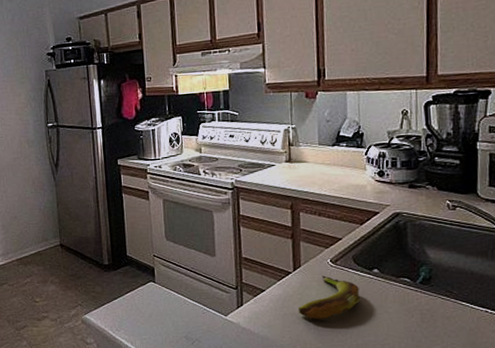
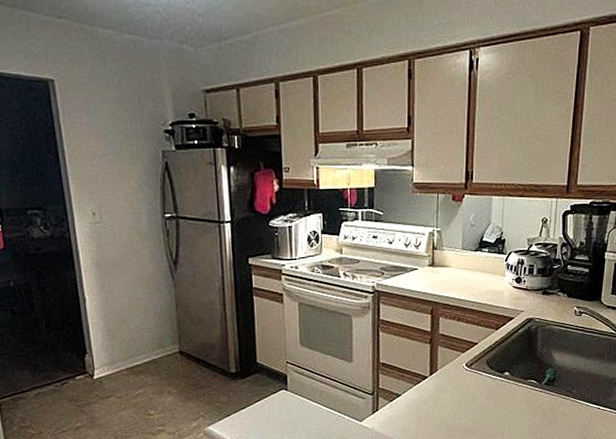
banana: present [299,275,360,319] -> none [433,379,490,421]

